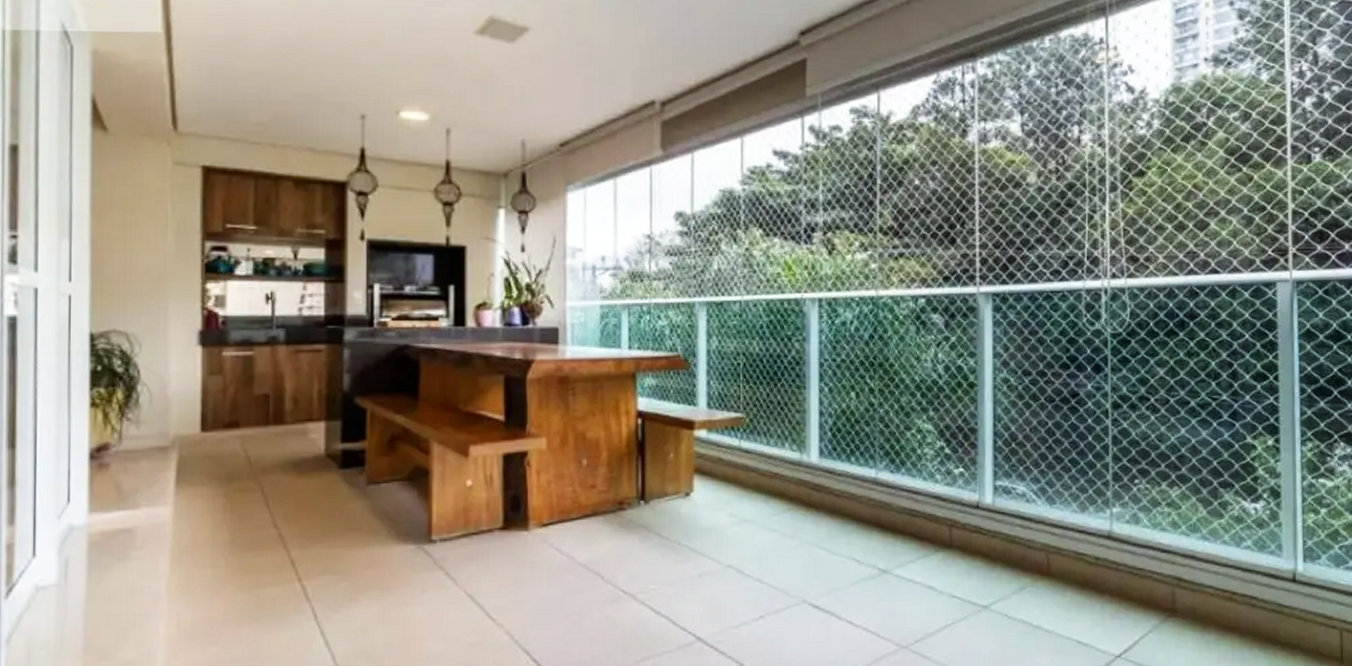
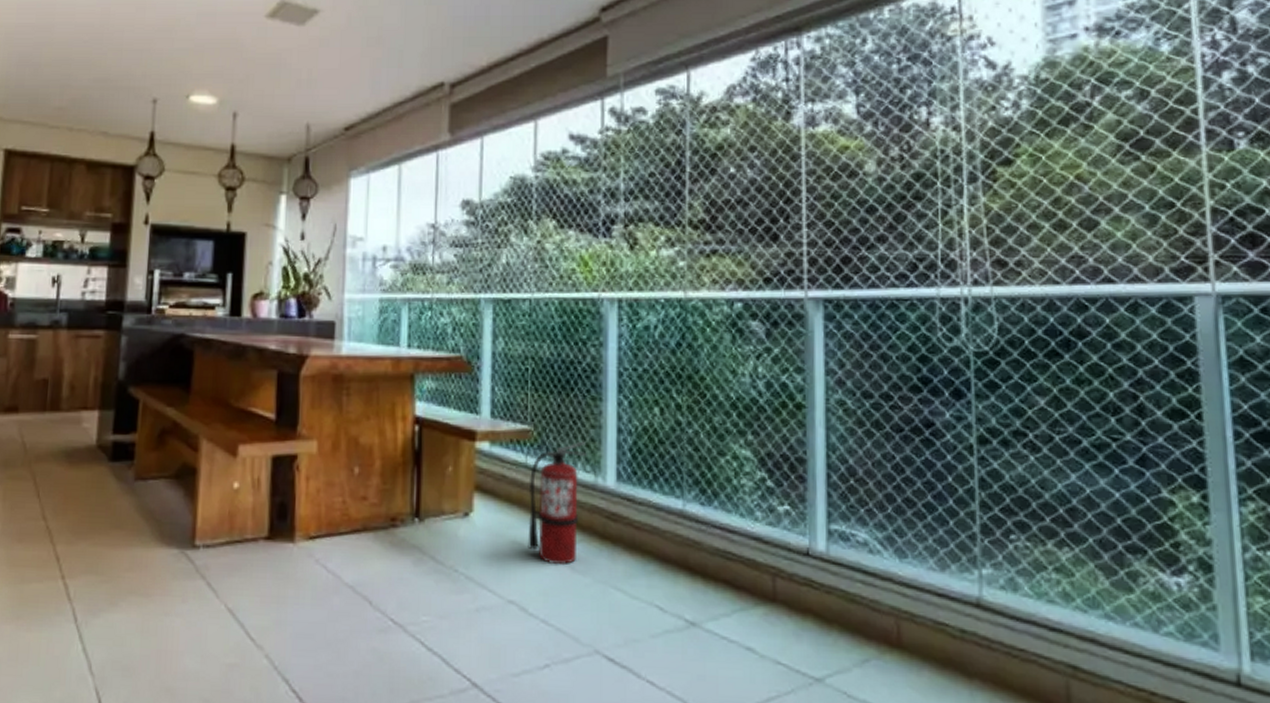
fire extinguisher: none [742,424,793,532] -> present [527,441,587,565]

